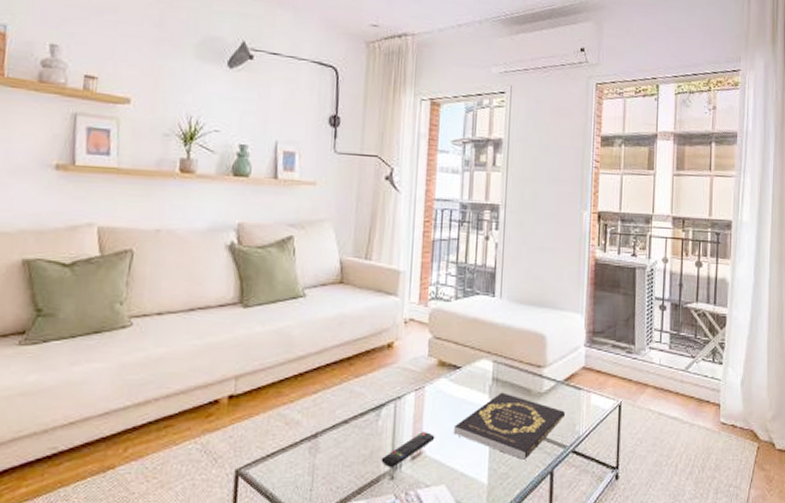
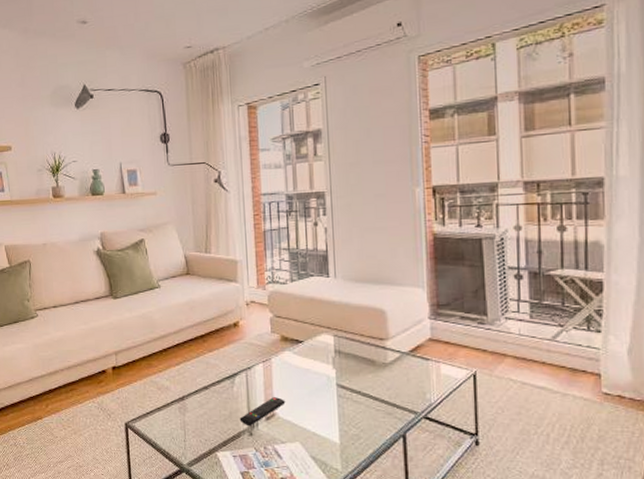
book: present [453,392,565,460] -> none [301,363,413,423]

